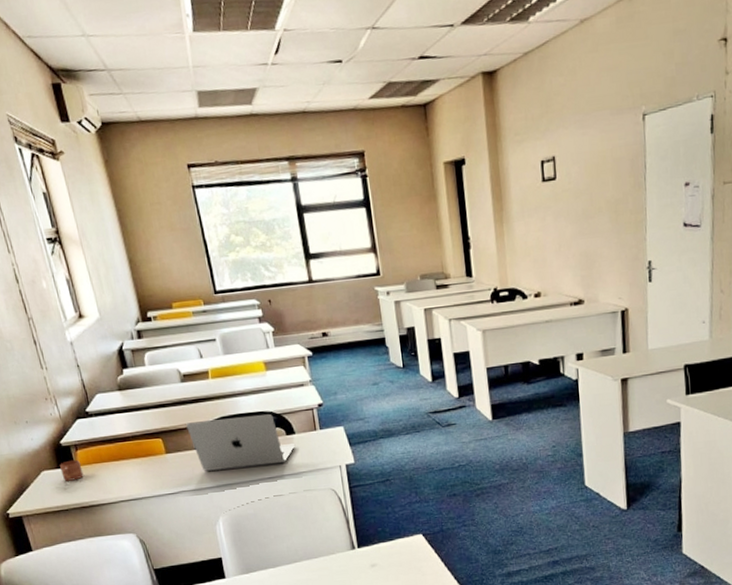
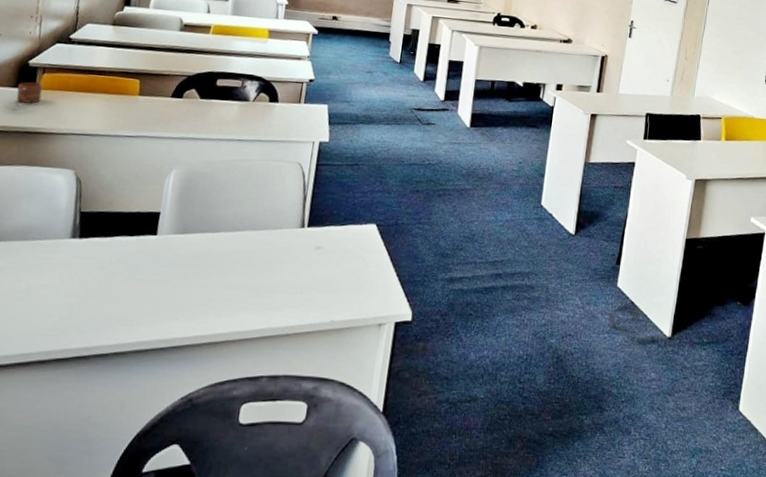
laptop: present [186,414,295,471] -> none [169,70,274,128]

